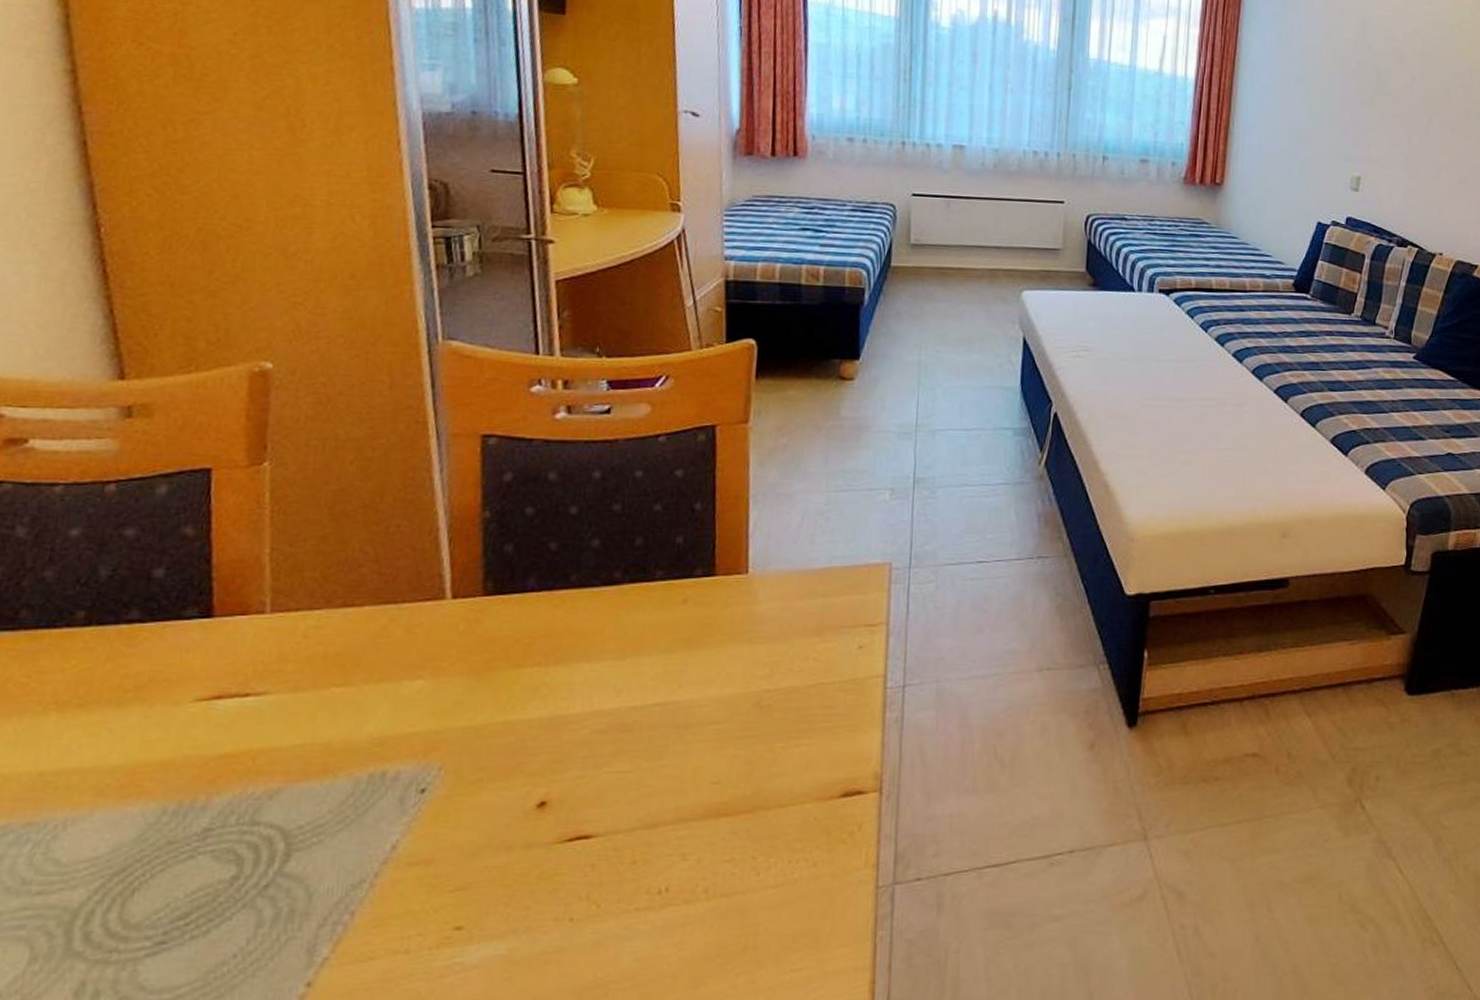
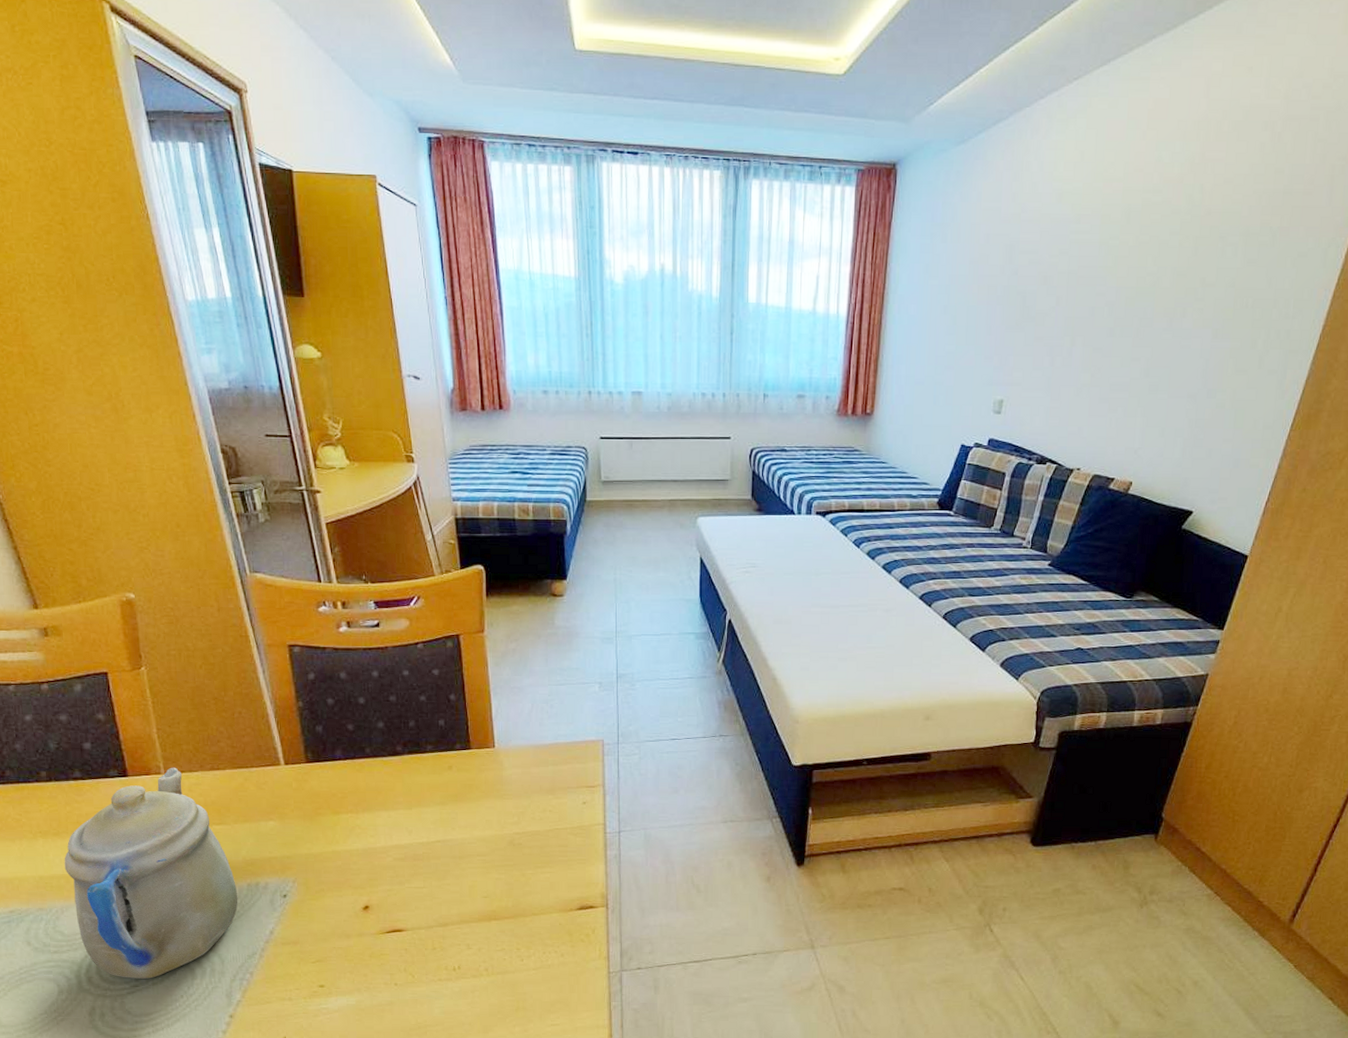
teapot: none [83,603,352,931] -> present [64,767,238,979]

